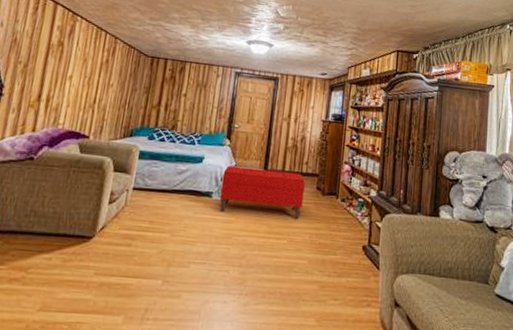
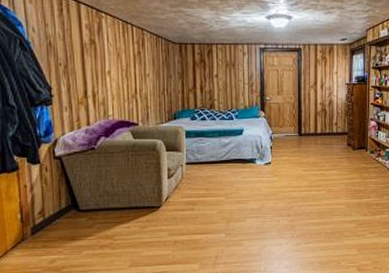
bench: present [219,165,306,220] -> none [262,133,337,174]

